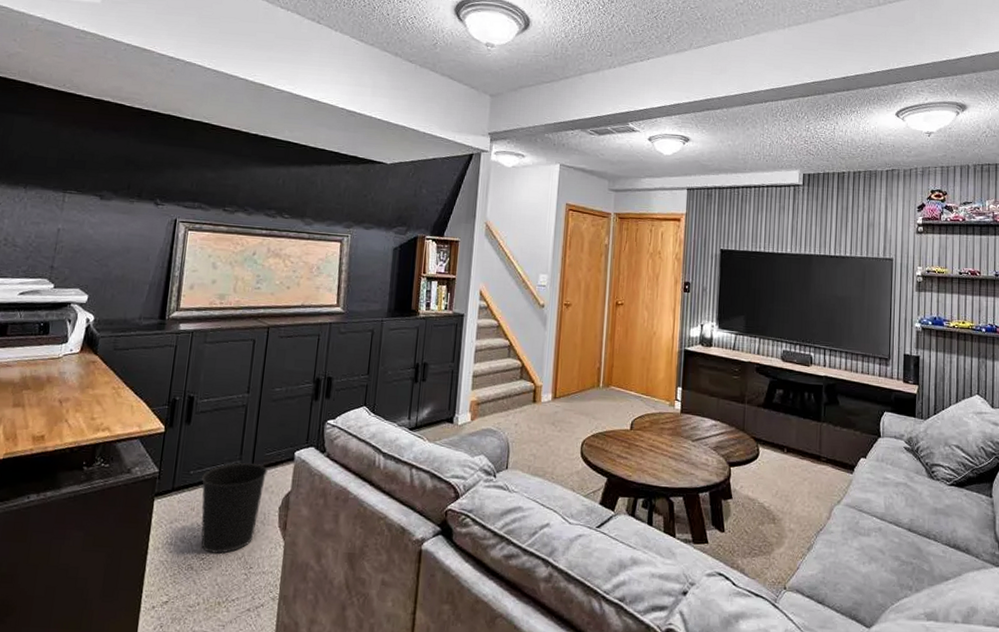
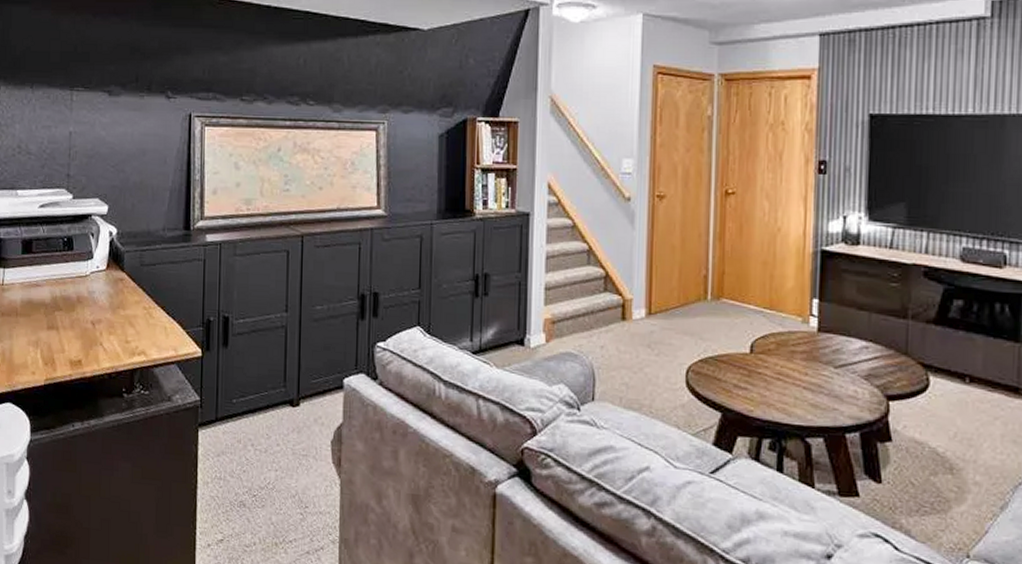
wastebasket: present [201,463,268,555] -> none [245,391,315,491]

